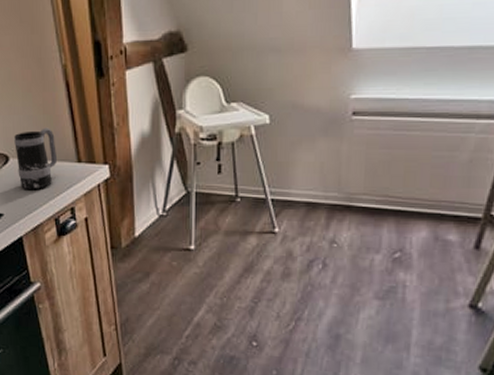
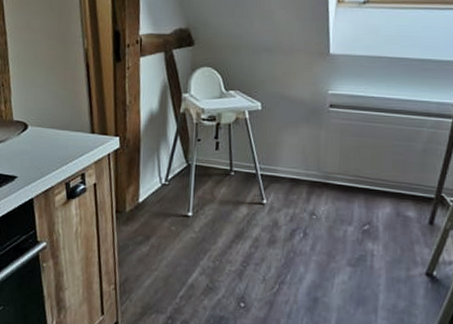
mug: present [14,127,57,189] -> none [34,101,73,156]

